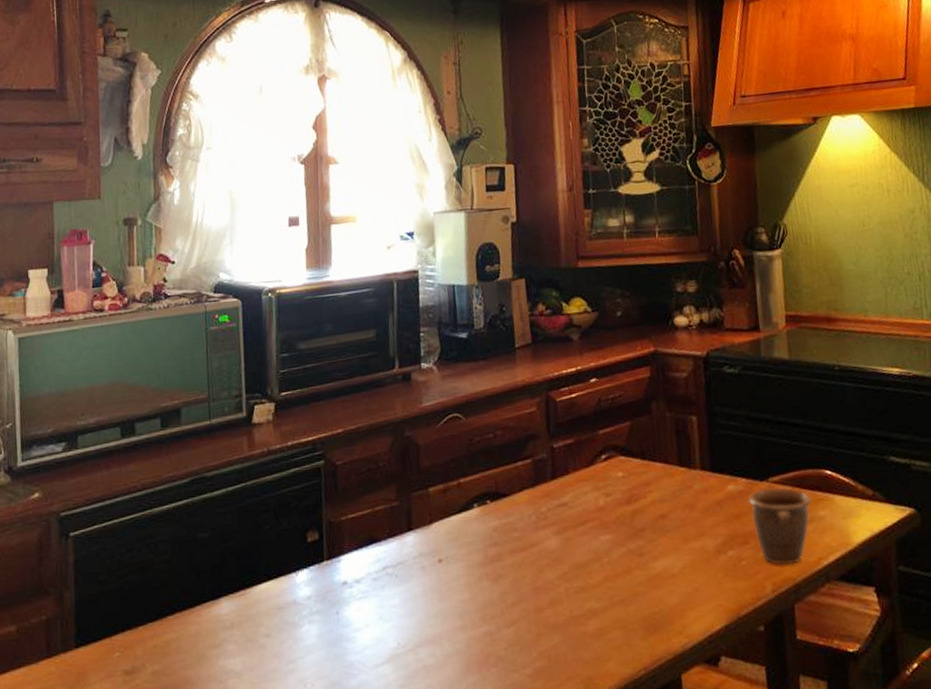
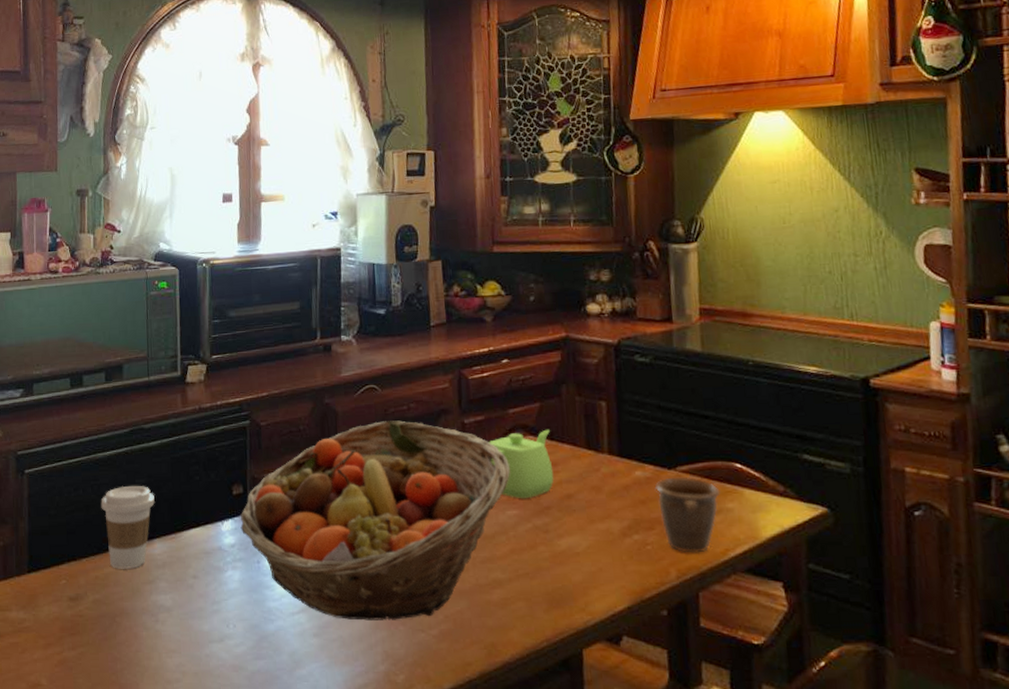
coffee cup: none [158,540,220,635] -> present [101,485,155,569]
fruit basket: none [317,449,603,667] -> present [240,420,511,621]
teapot: none [580,448,647,523] -> present [489,429,554,499]

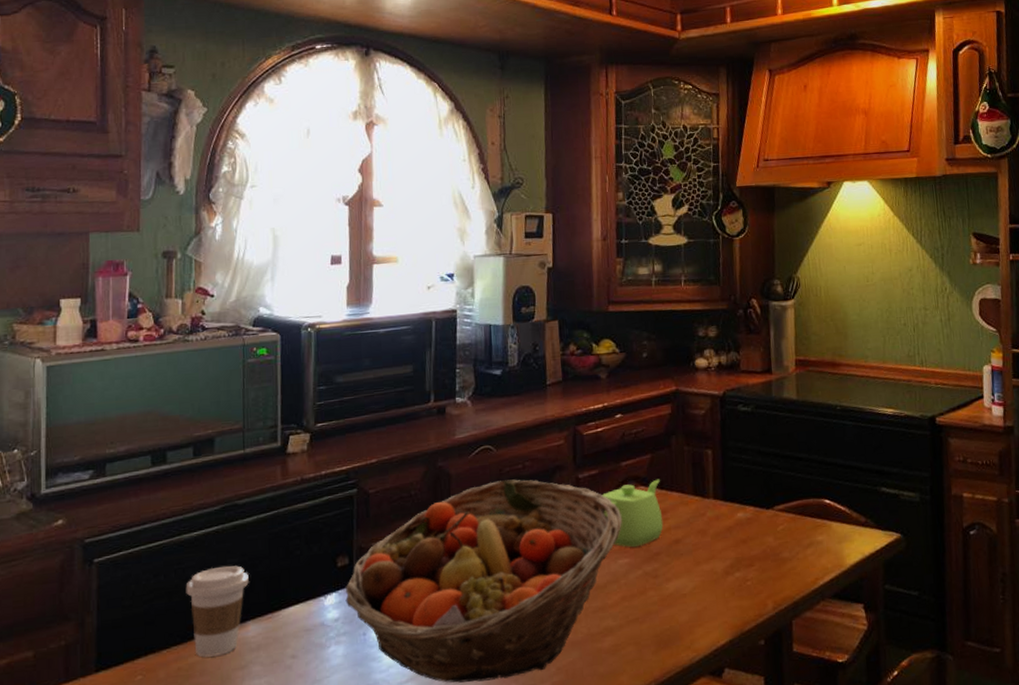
mug: present [655,476,720,553] -> none [755,515,812,586]

